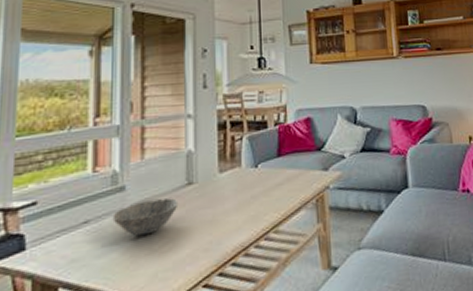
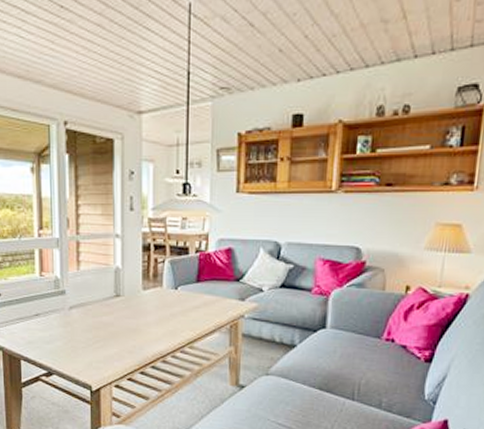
bowl: present [112,198,179,236] -> none [56,305,108,332]

